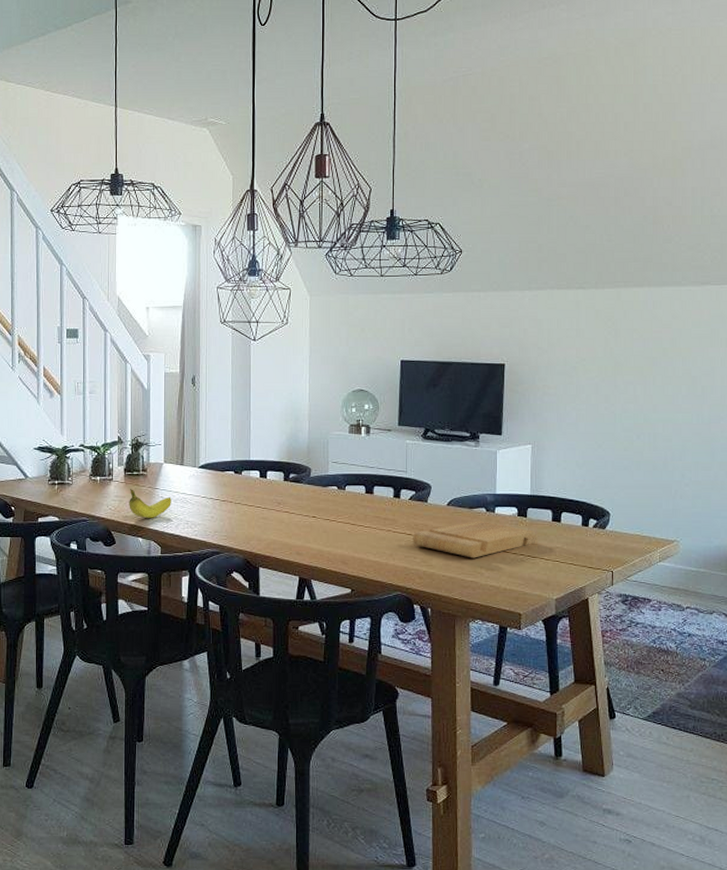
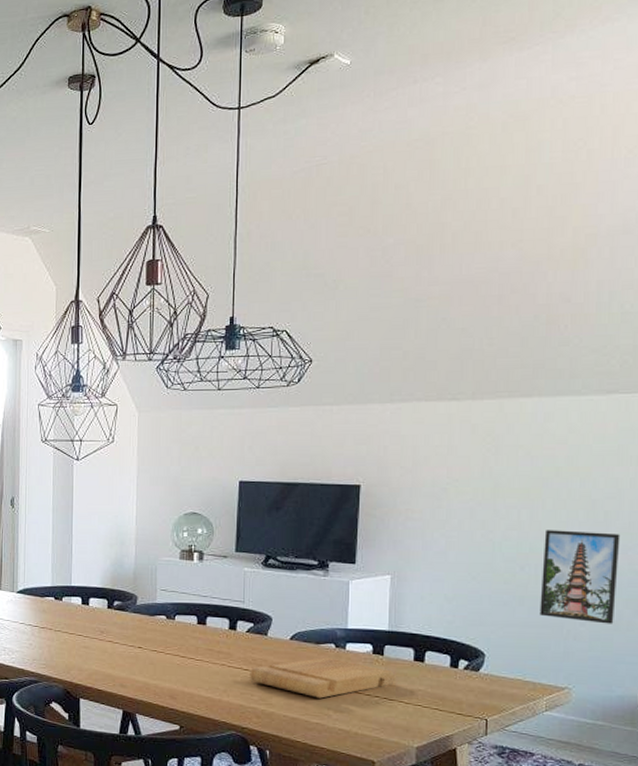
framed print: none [653,403,715,484] -> present [540,530,621,624]

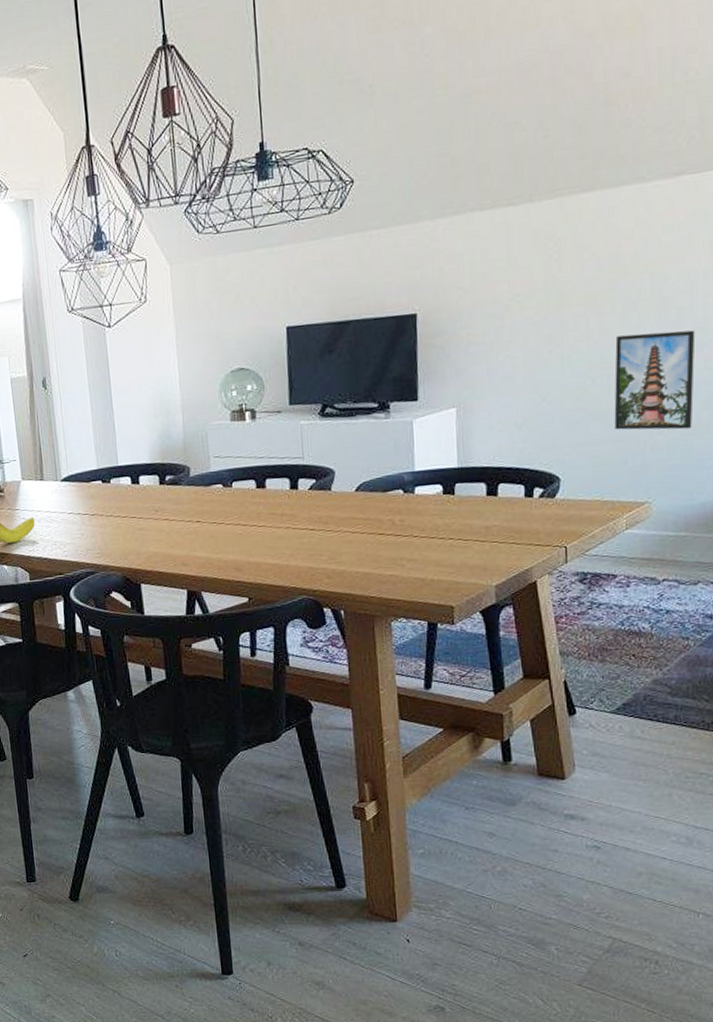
cutting board: present [250,657,395,699] -> none [316,504,468,549]

